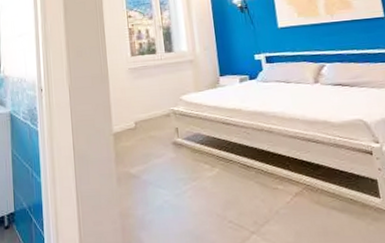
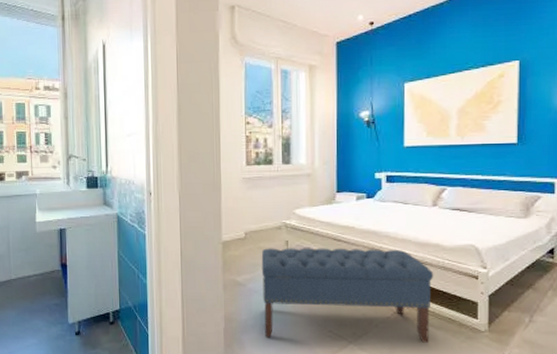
bench: none [153,129,334,232] -> present [261,248,434,343]

